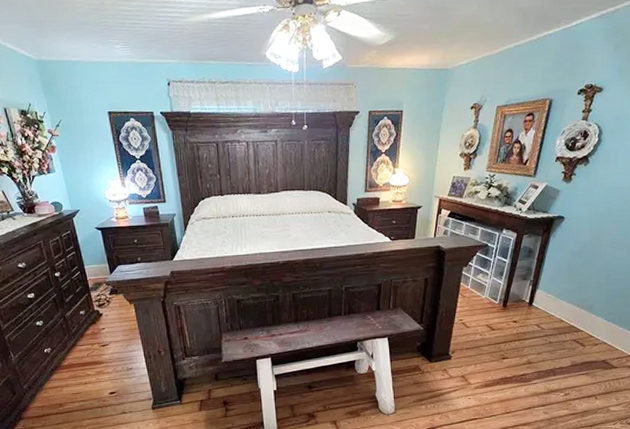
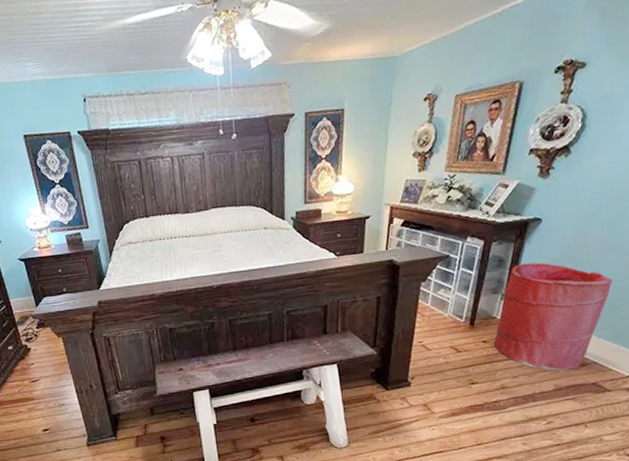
laundry hamper: none [522,254,620,349] -> present [493,262,613,371]

